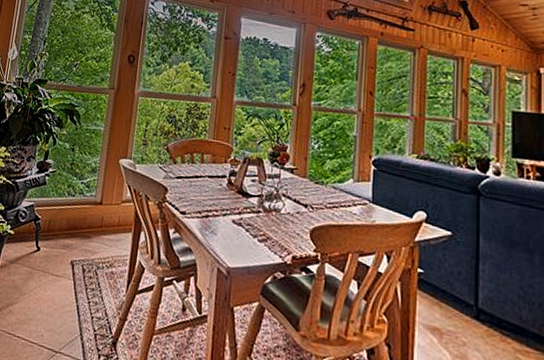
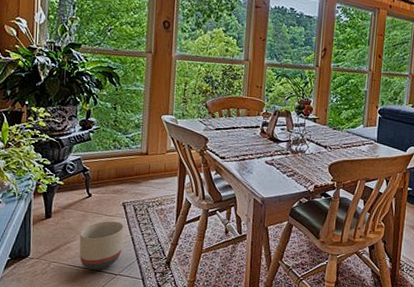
planter: none [20,281,71,344] -> present [79,221,125,271]

